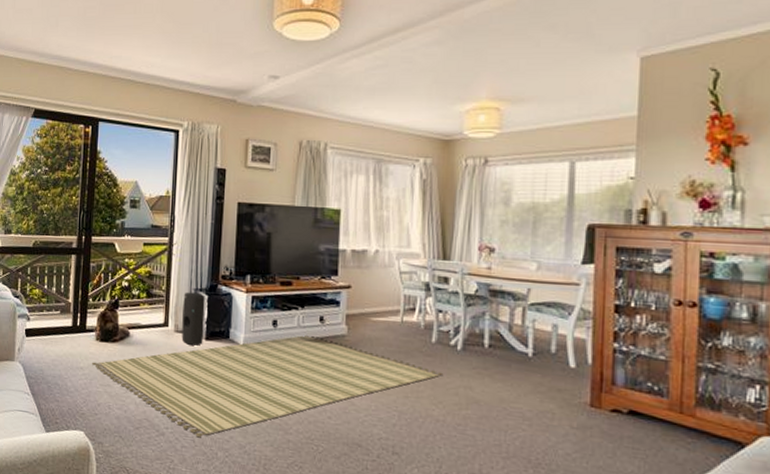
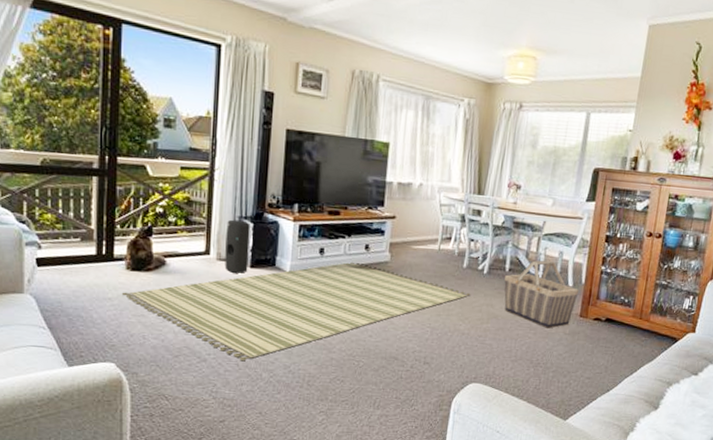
basket: none [483,334,584,420] -> present [504,260,578,328]

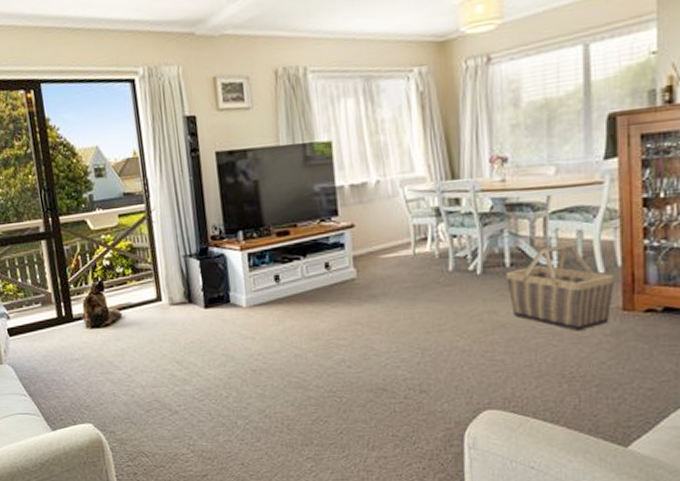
rug: present [121,261,471,362] -> none [86,284,465,410]
speaker: present [224,219,250,273] -> none [172,259,203,316]

